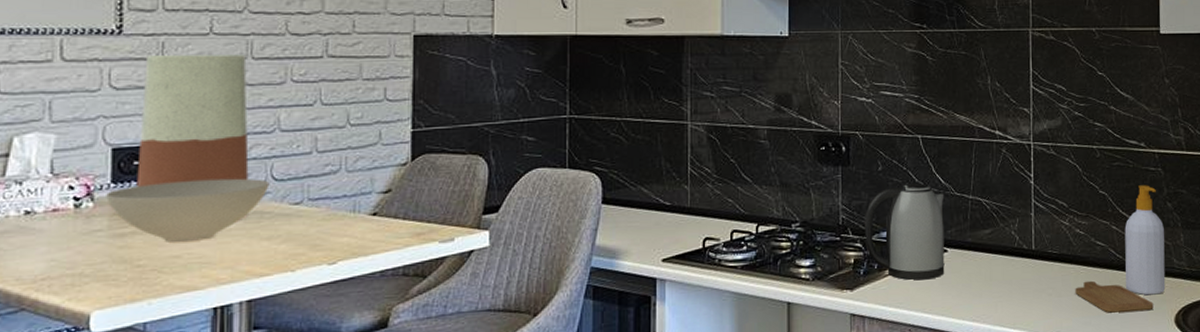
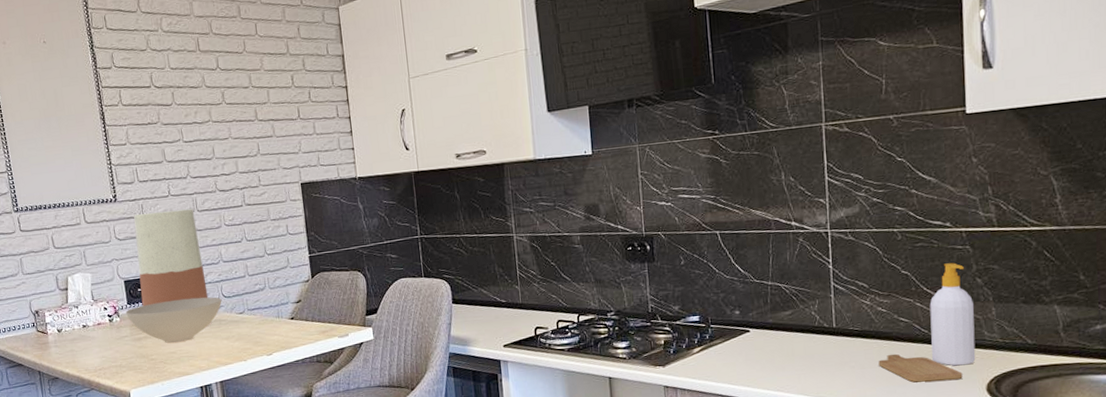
kettle: present [865,182,945,280] -> none [671,273,748,357]

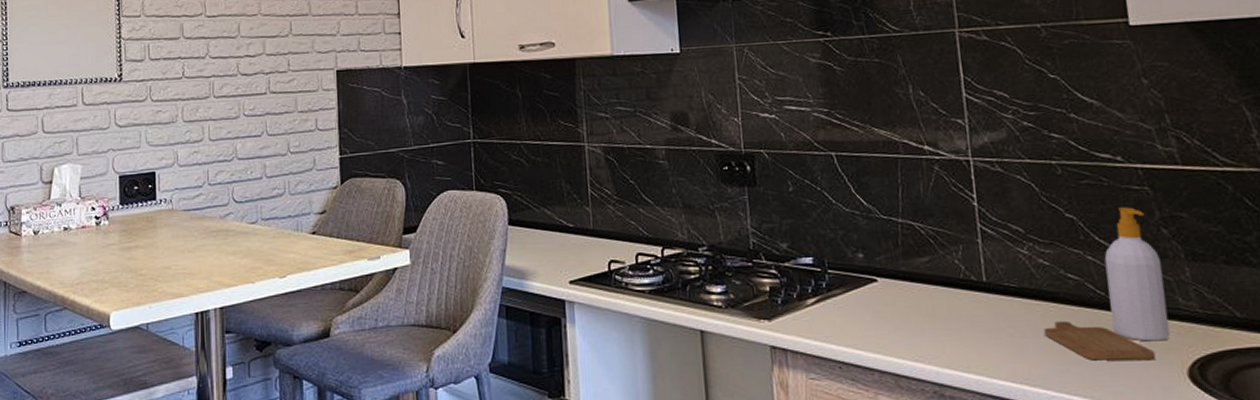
bowl: present [126,297,222,343] -> none [117,200,232,255]
vase: present [134,208,208,306] -> none [137,94,216,208]

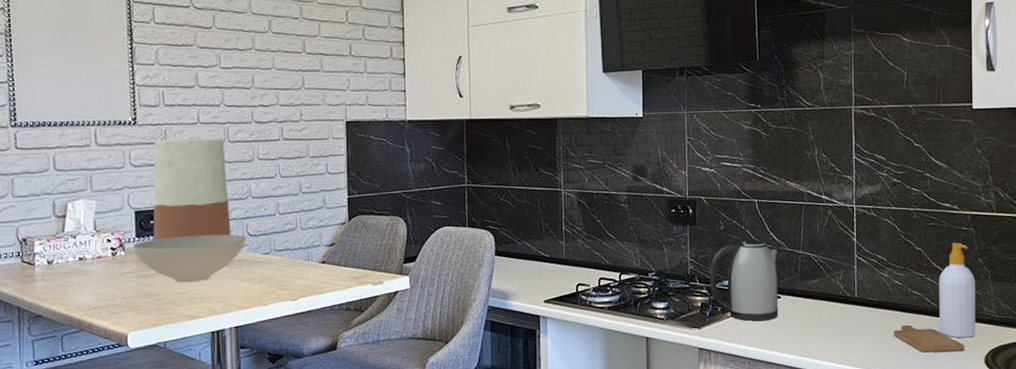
bowl: none [117,200,232,255] -> present [133,234,246,282]
vase: none [137,94,216,208] -> present [153,139,231,240]
kettle: none [777,204,876,312] -> present [709,239,779,322]

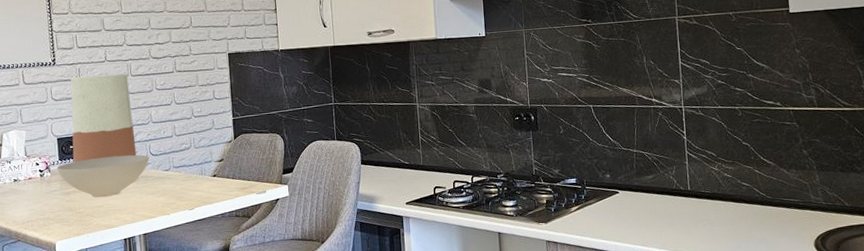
kettle: present [709,239,779,322] -> none [552,141,618,215]
chopping board: present [893,324,965,353] -> none [726,213,795,239]
soap bottle: present [939,242,976,338] -> none [766,136,805,225]

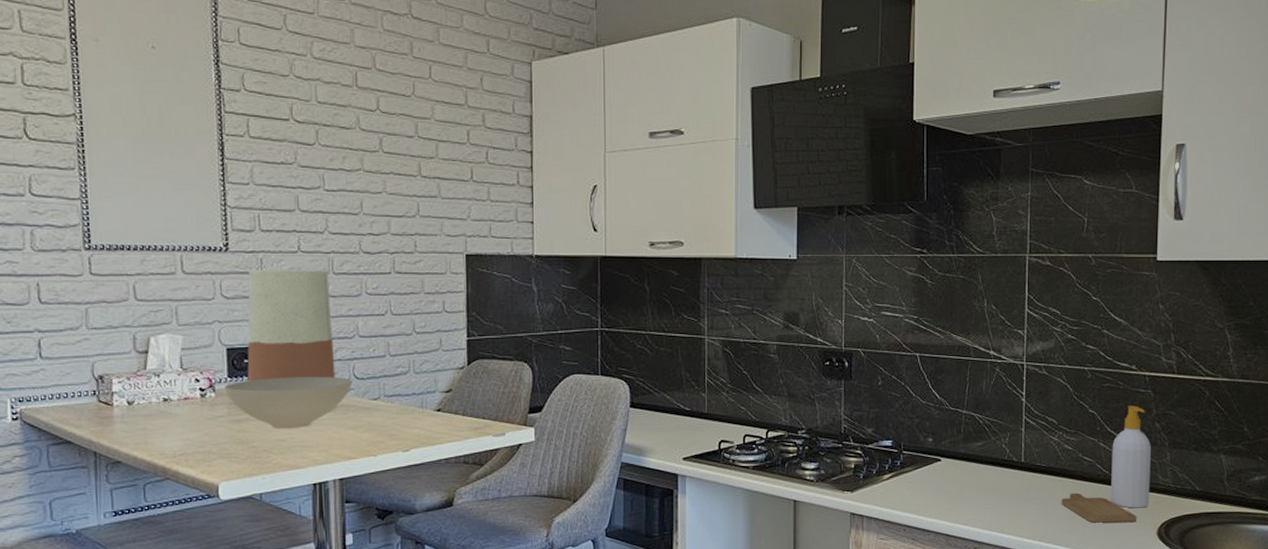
chopping board: none [726,213,795,239] -> present [1061,492,1137,523]
soap bottle: none [766,136,805,225] -> present [1110,406,1151,509]

